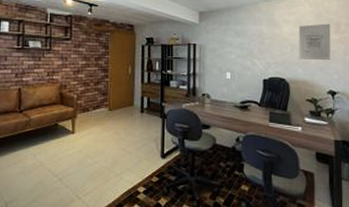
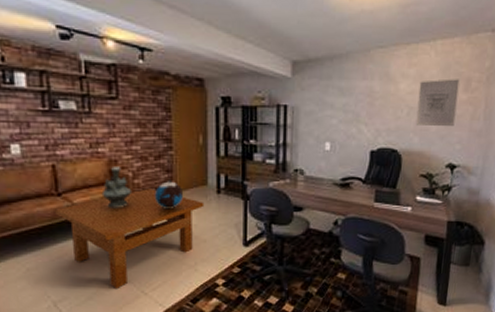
table: none [16,108,131,192] -> present [55,189,205,288]
decorative urn: none [52,90,76,124] -> present [101,167,133,208]
decorative globe: none [92,100,115,124] -> present [154,178,184,208]

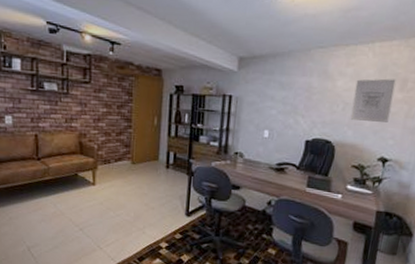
table: present [55,189,205,288] -> none [35,159,155,241]
decorative urn: present [101,167,133,208] -> none [71,139,96,174]
decorative globe: present [154,178,184,208] -> none [113,152,138,178]

